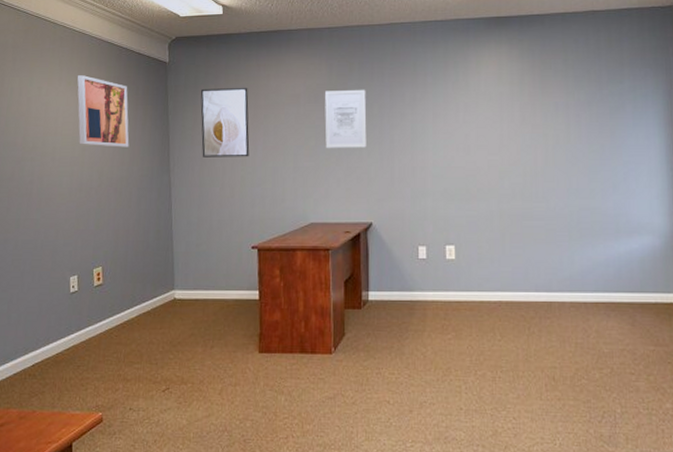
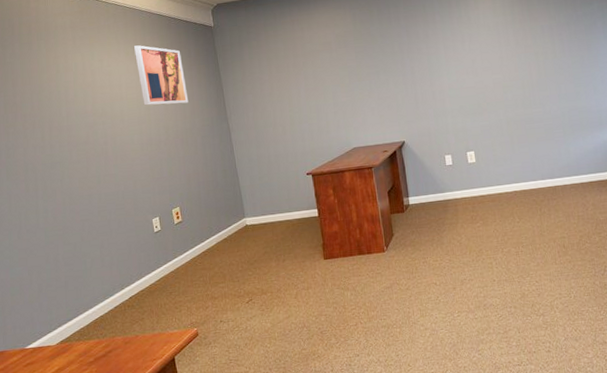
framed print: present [201,87,250,157] -> none [246,40,295,104]
wall art: present [325,89,367,148] -> none [352,31,392,84]

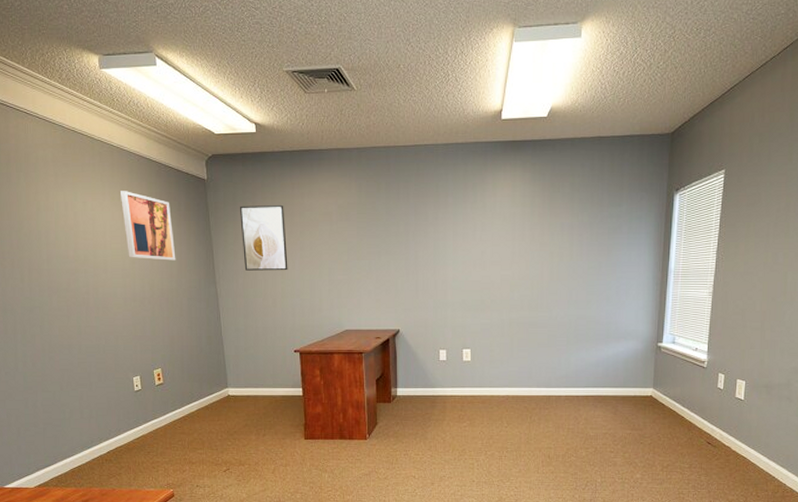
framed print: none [246,40,295,104] -> present [240,204,288,271]

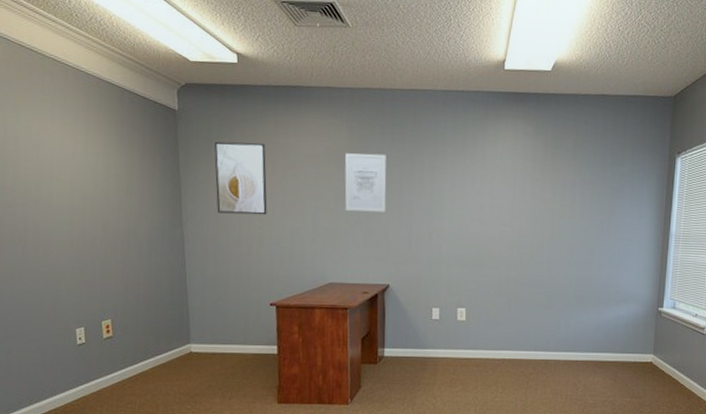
wall art: present [121,191,176,261] -> none [73,116,137,198]
wall art: none [356,208,394,263] -> present [345,153,387,212]

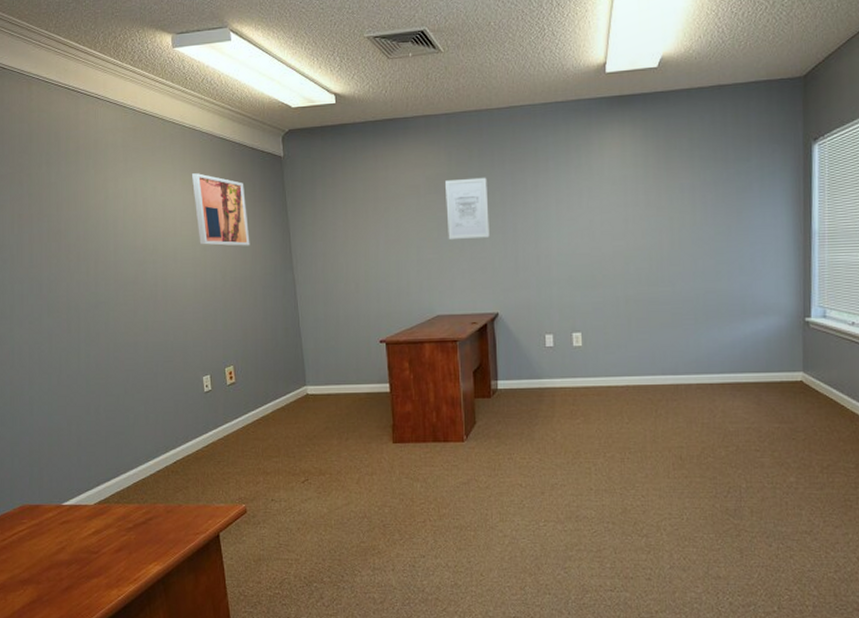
wall art: none [73,116,137,198] -> present [192,173,250,246]
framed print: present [214,141,267,215] -> none [319,179,372,253]

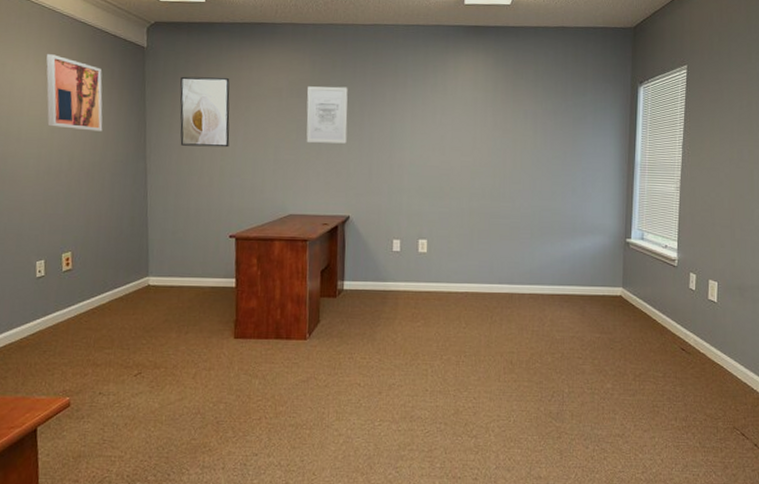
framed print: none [319,179,372,253] -> present [180,76,230,148]

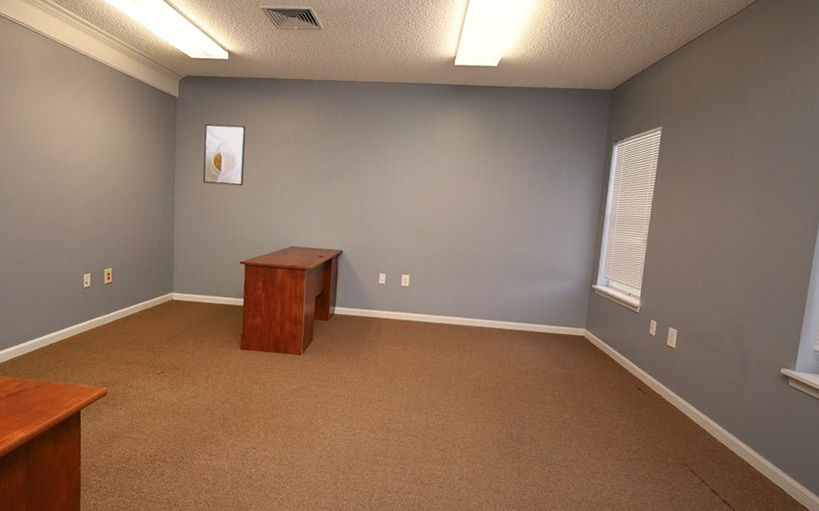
wall art: present [46,54,103,132] -> none [96,101,141,169]
wall art: present [306,86,348,144] -> none [308,135,347,187]

